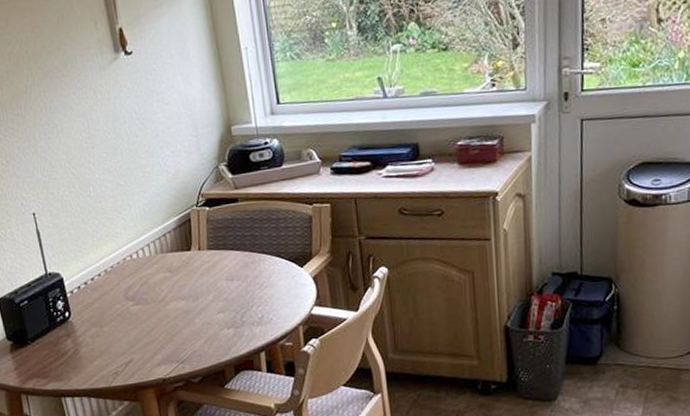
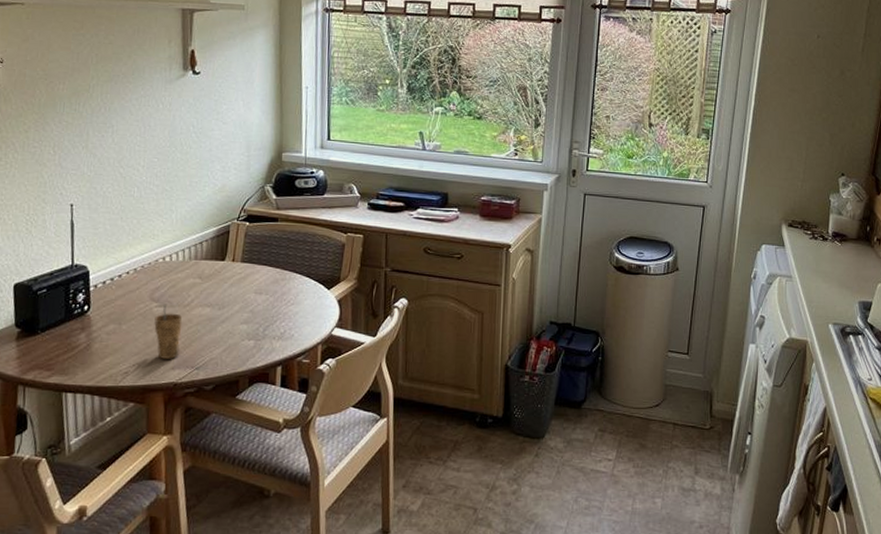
cup: none [133,301,163,356] -> present [154,304,183,359]

